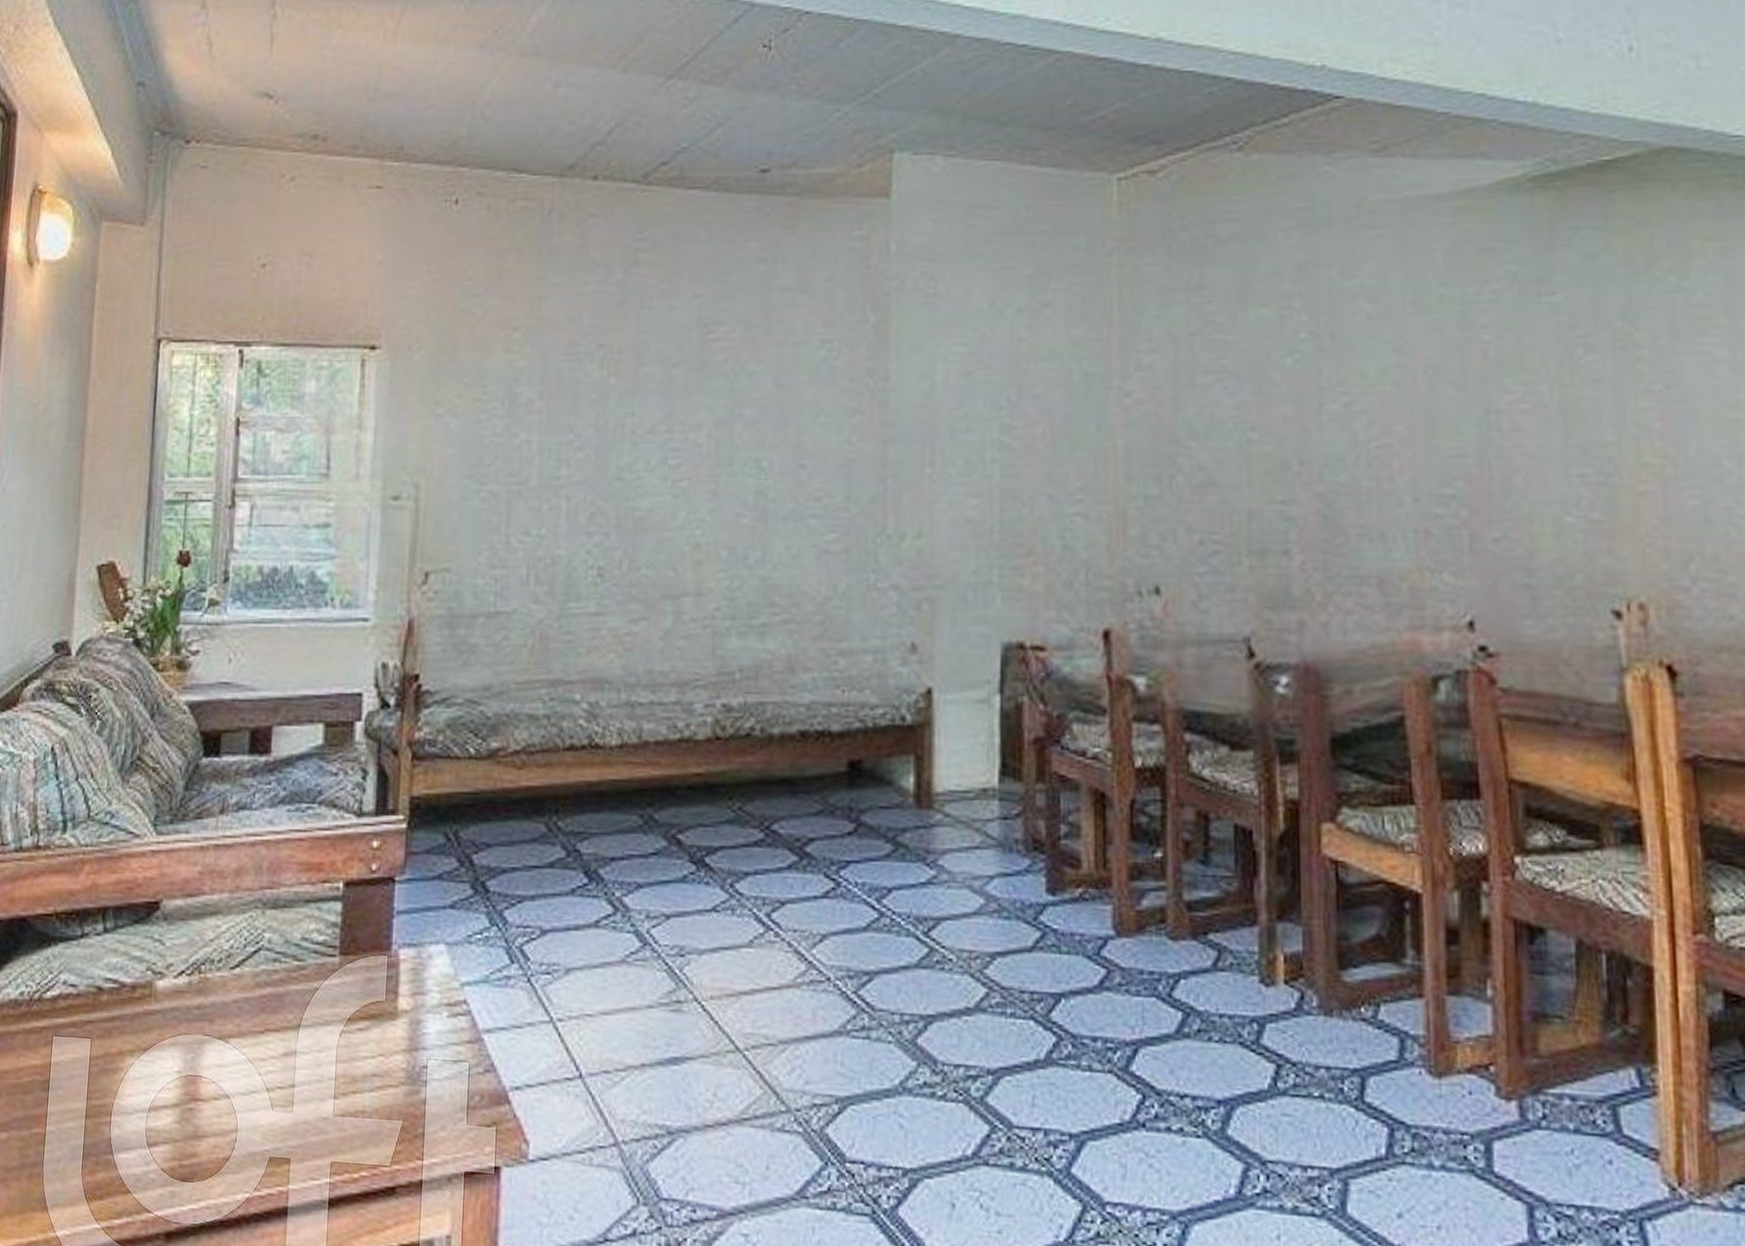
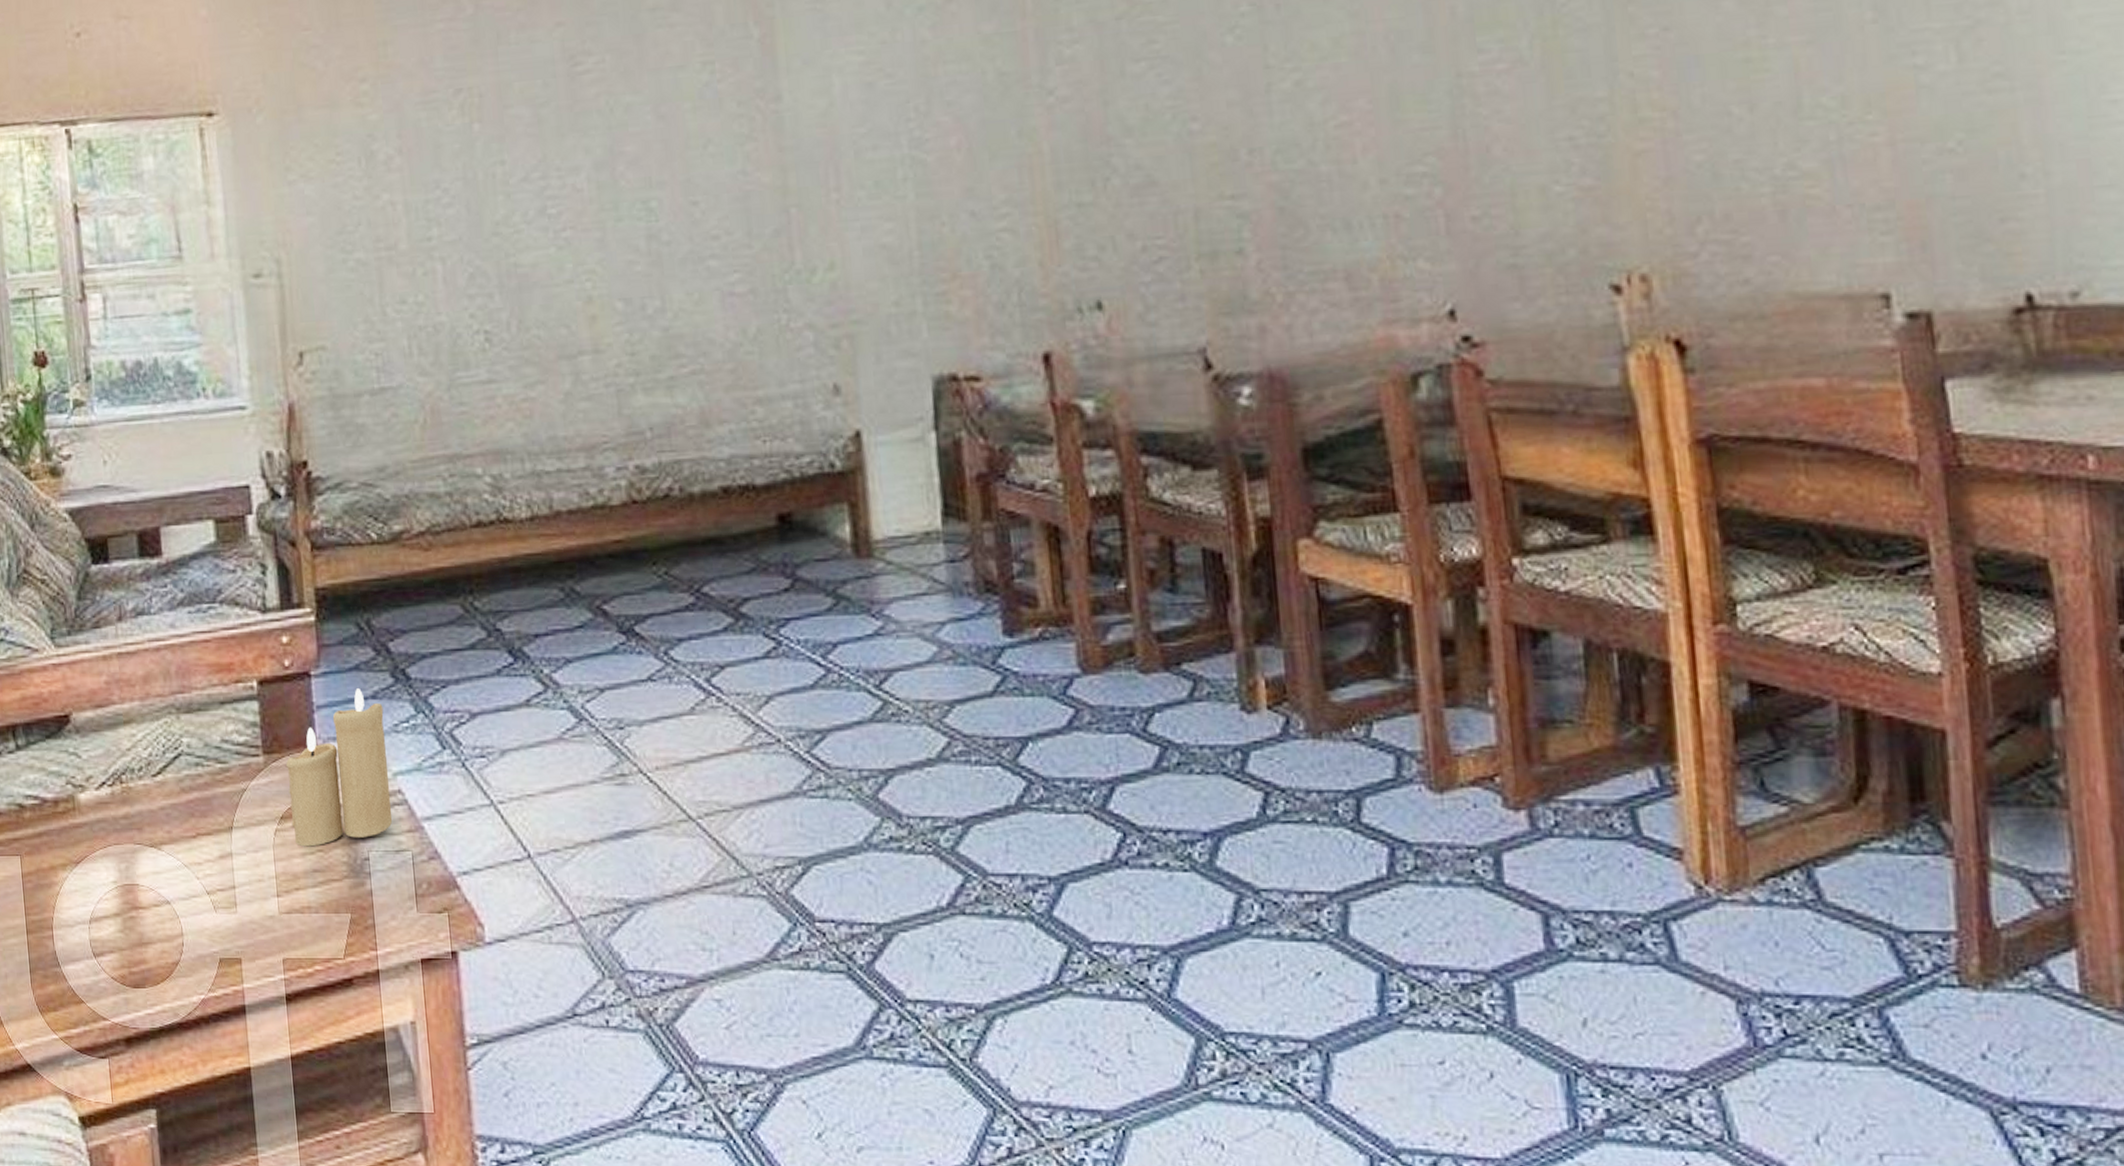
candle: none [357,897,460,1051] -> present [286,688,393,847]

